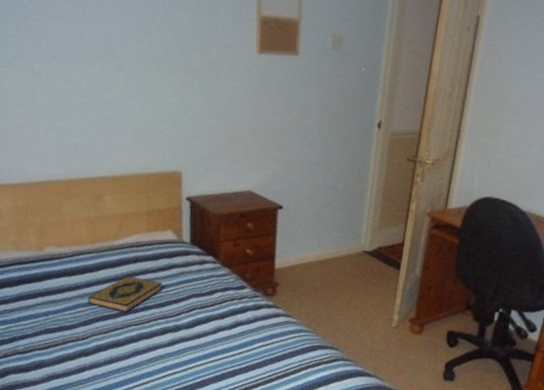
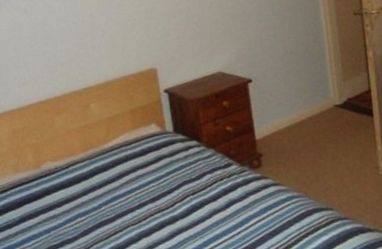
hardback book: present [88,275,163,313] -> none [86,175,155,214]

